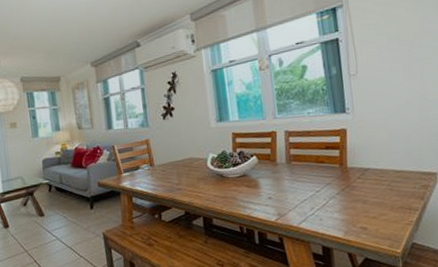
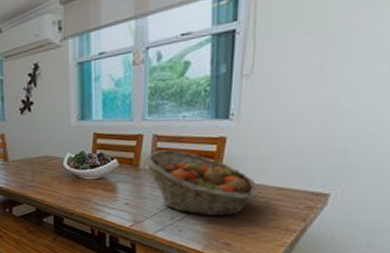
fruit basket: none [281,143,382,203] -> present [145,150,259,217]

